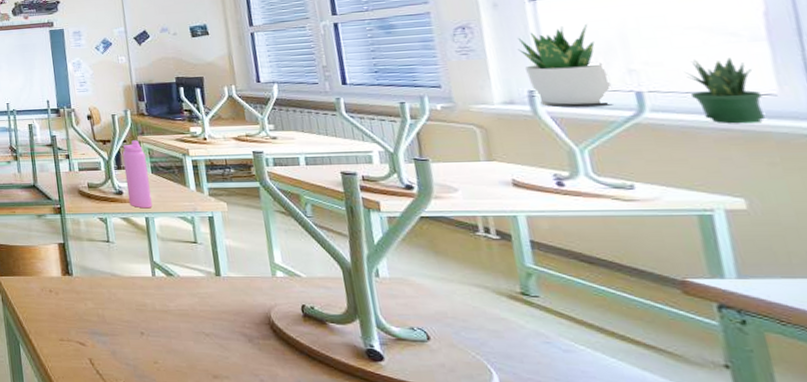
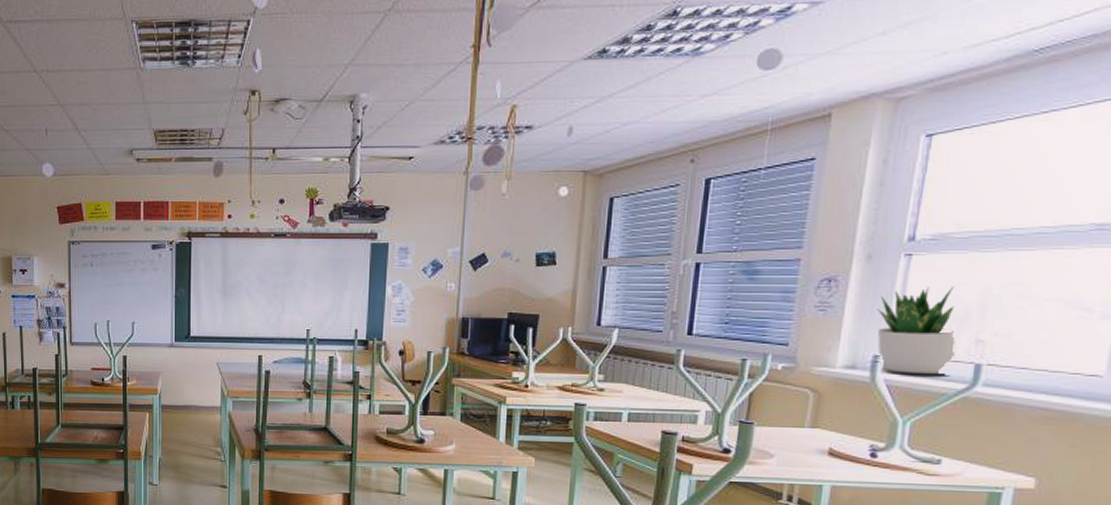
water bottle: present [122,140,153,209] -> none [429,383,457,460]
planter: present [686,57,765,124] -> none [1026,334,1090,404]

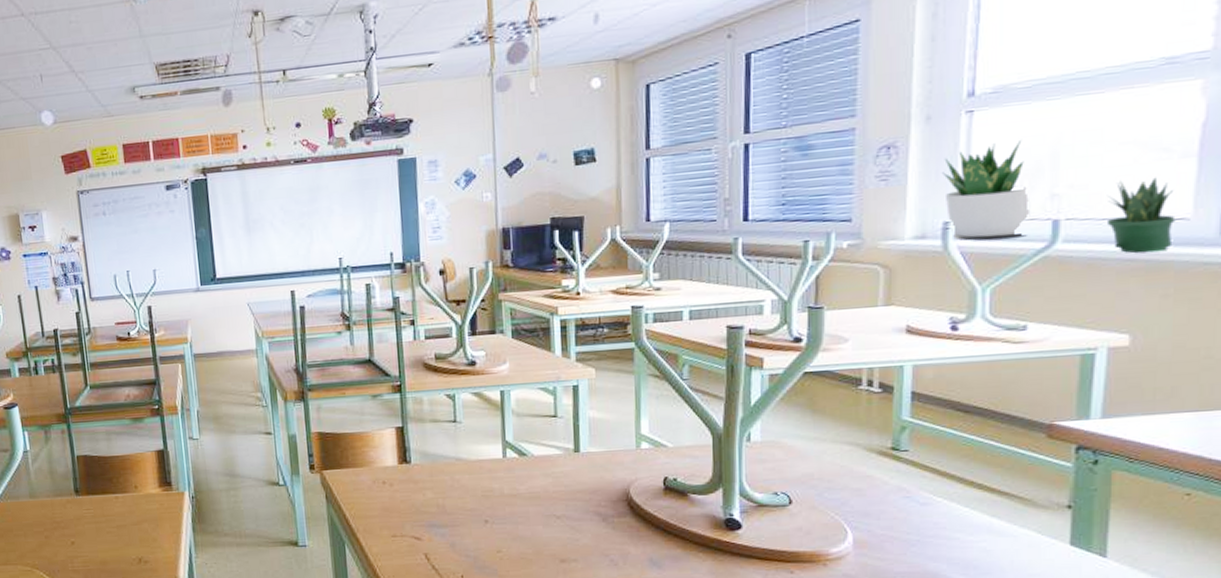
planter: none [1026,334,1090,404] -> present [1108,177,1176,253]

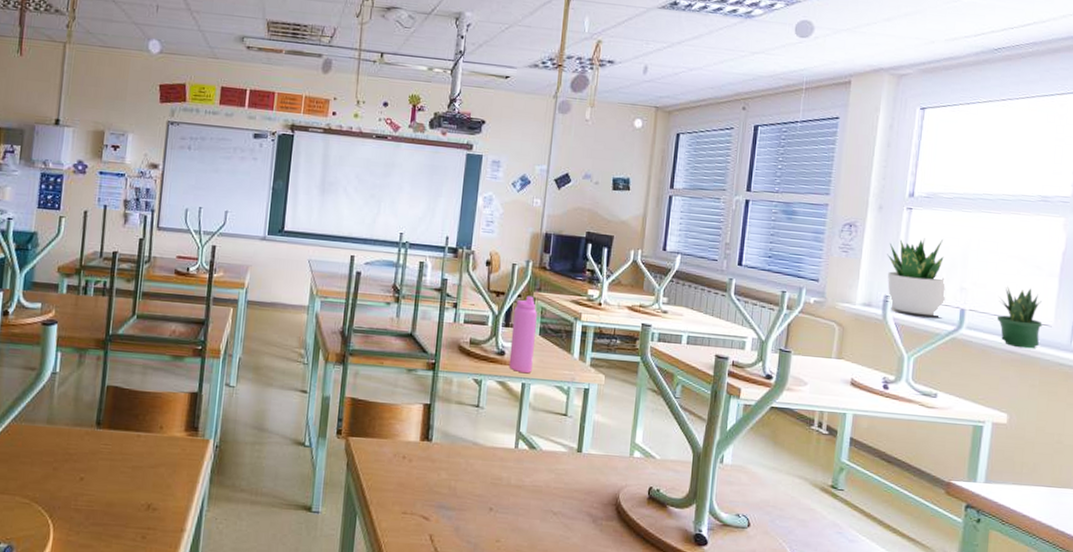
water bottle: none [478,298,510,381] -> present [509,296,537,374]

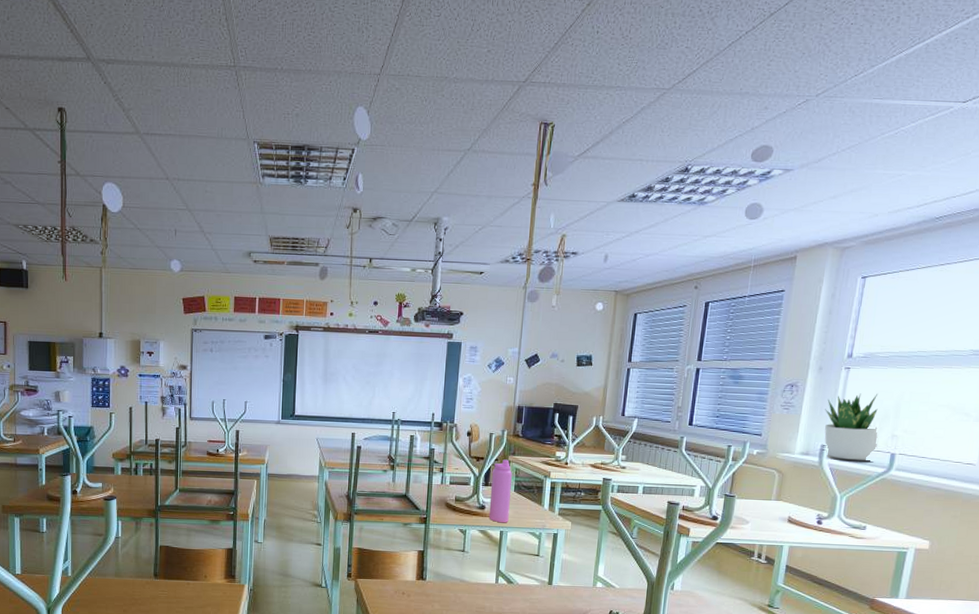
planter: present [997,286,1042,349] -> none [925,432,967,485]

